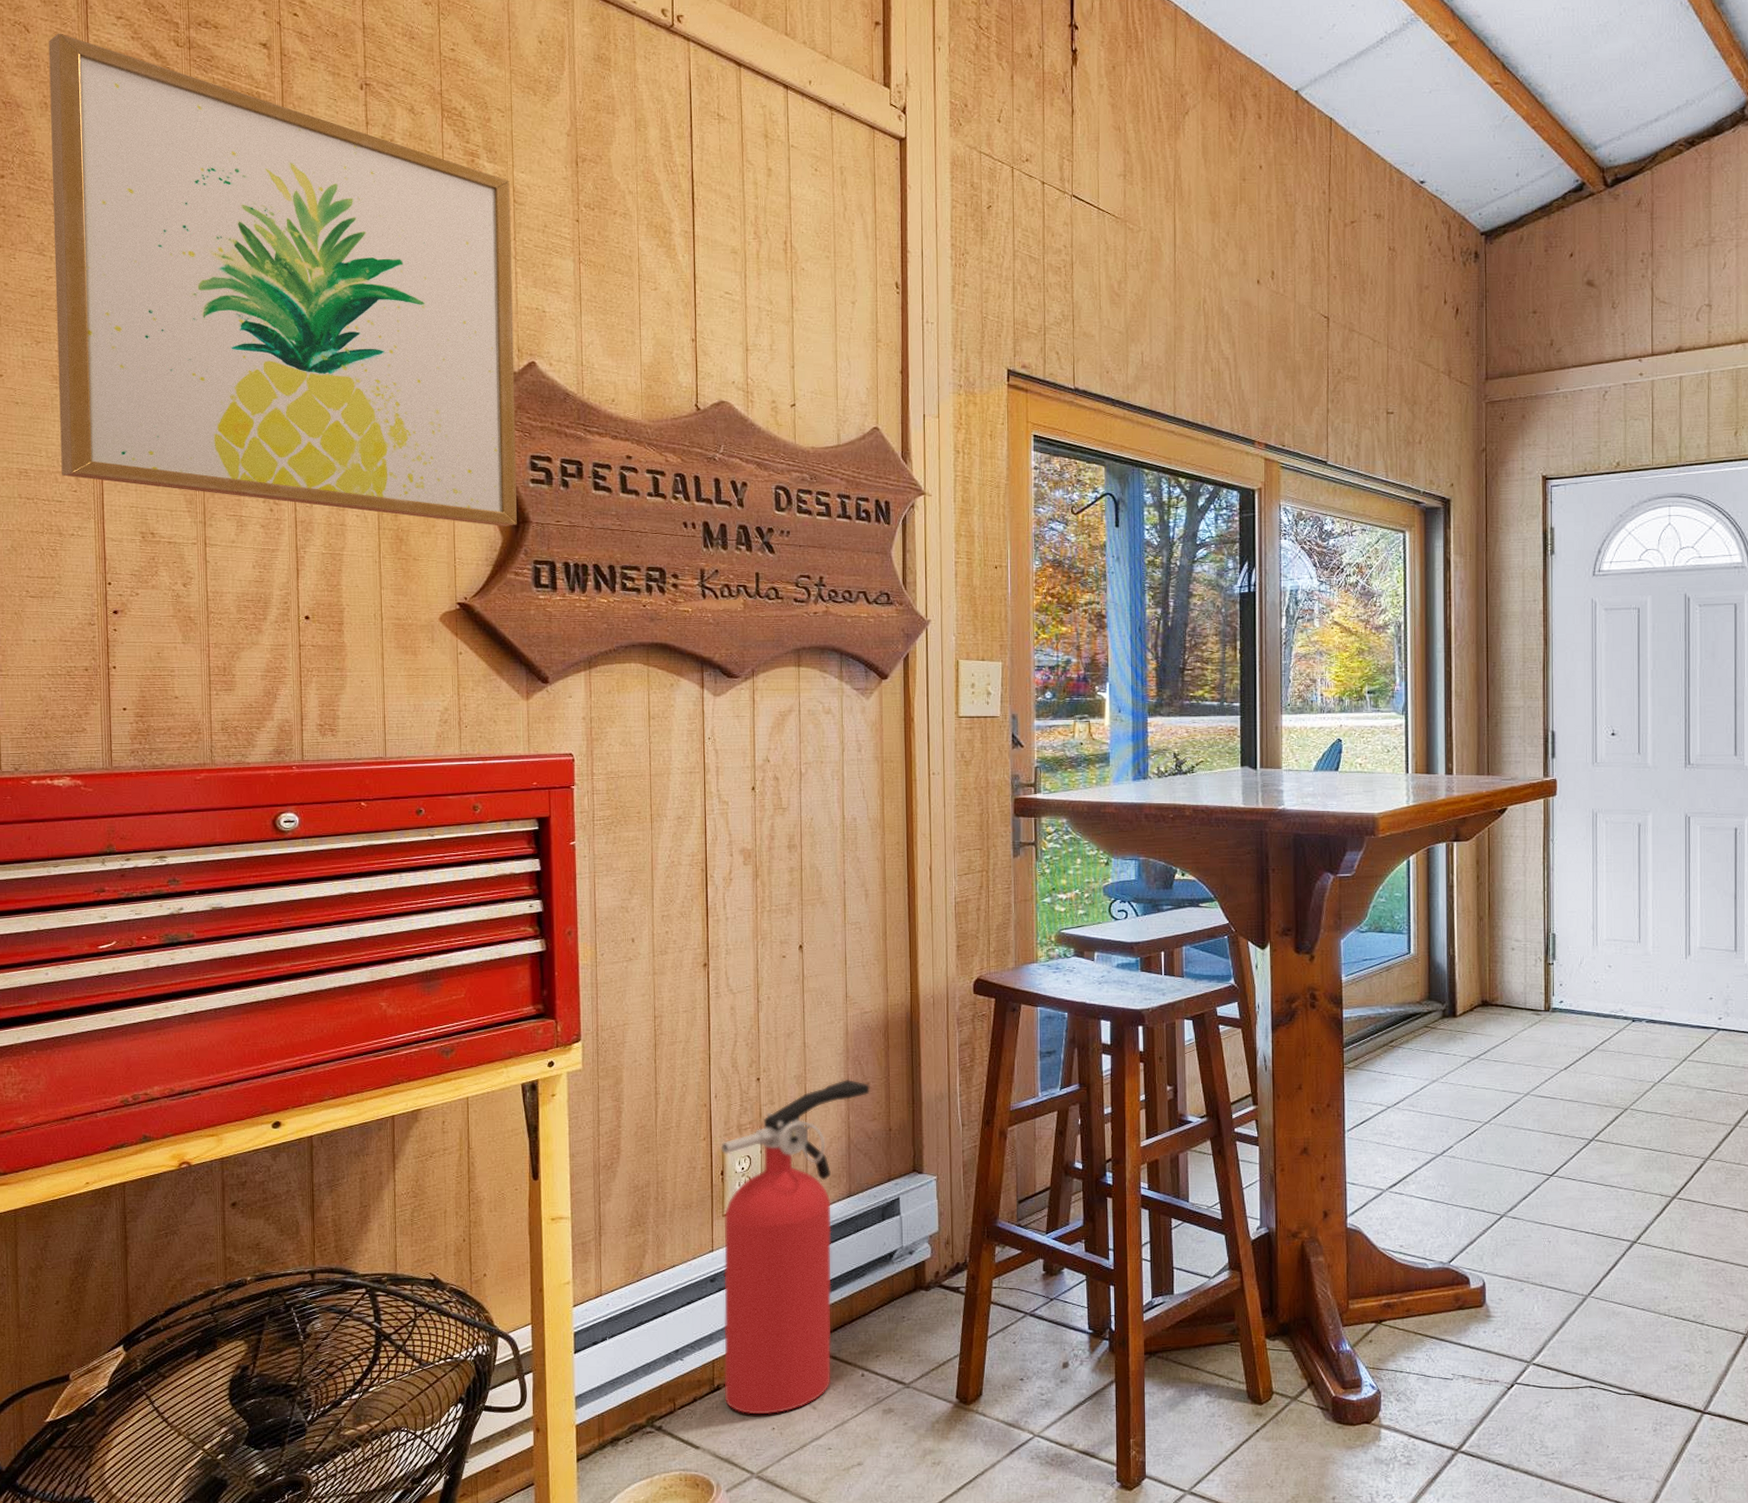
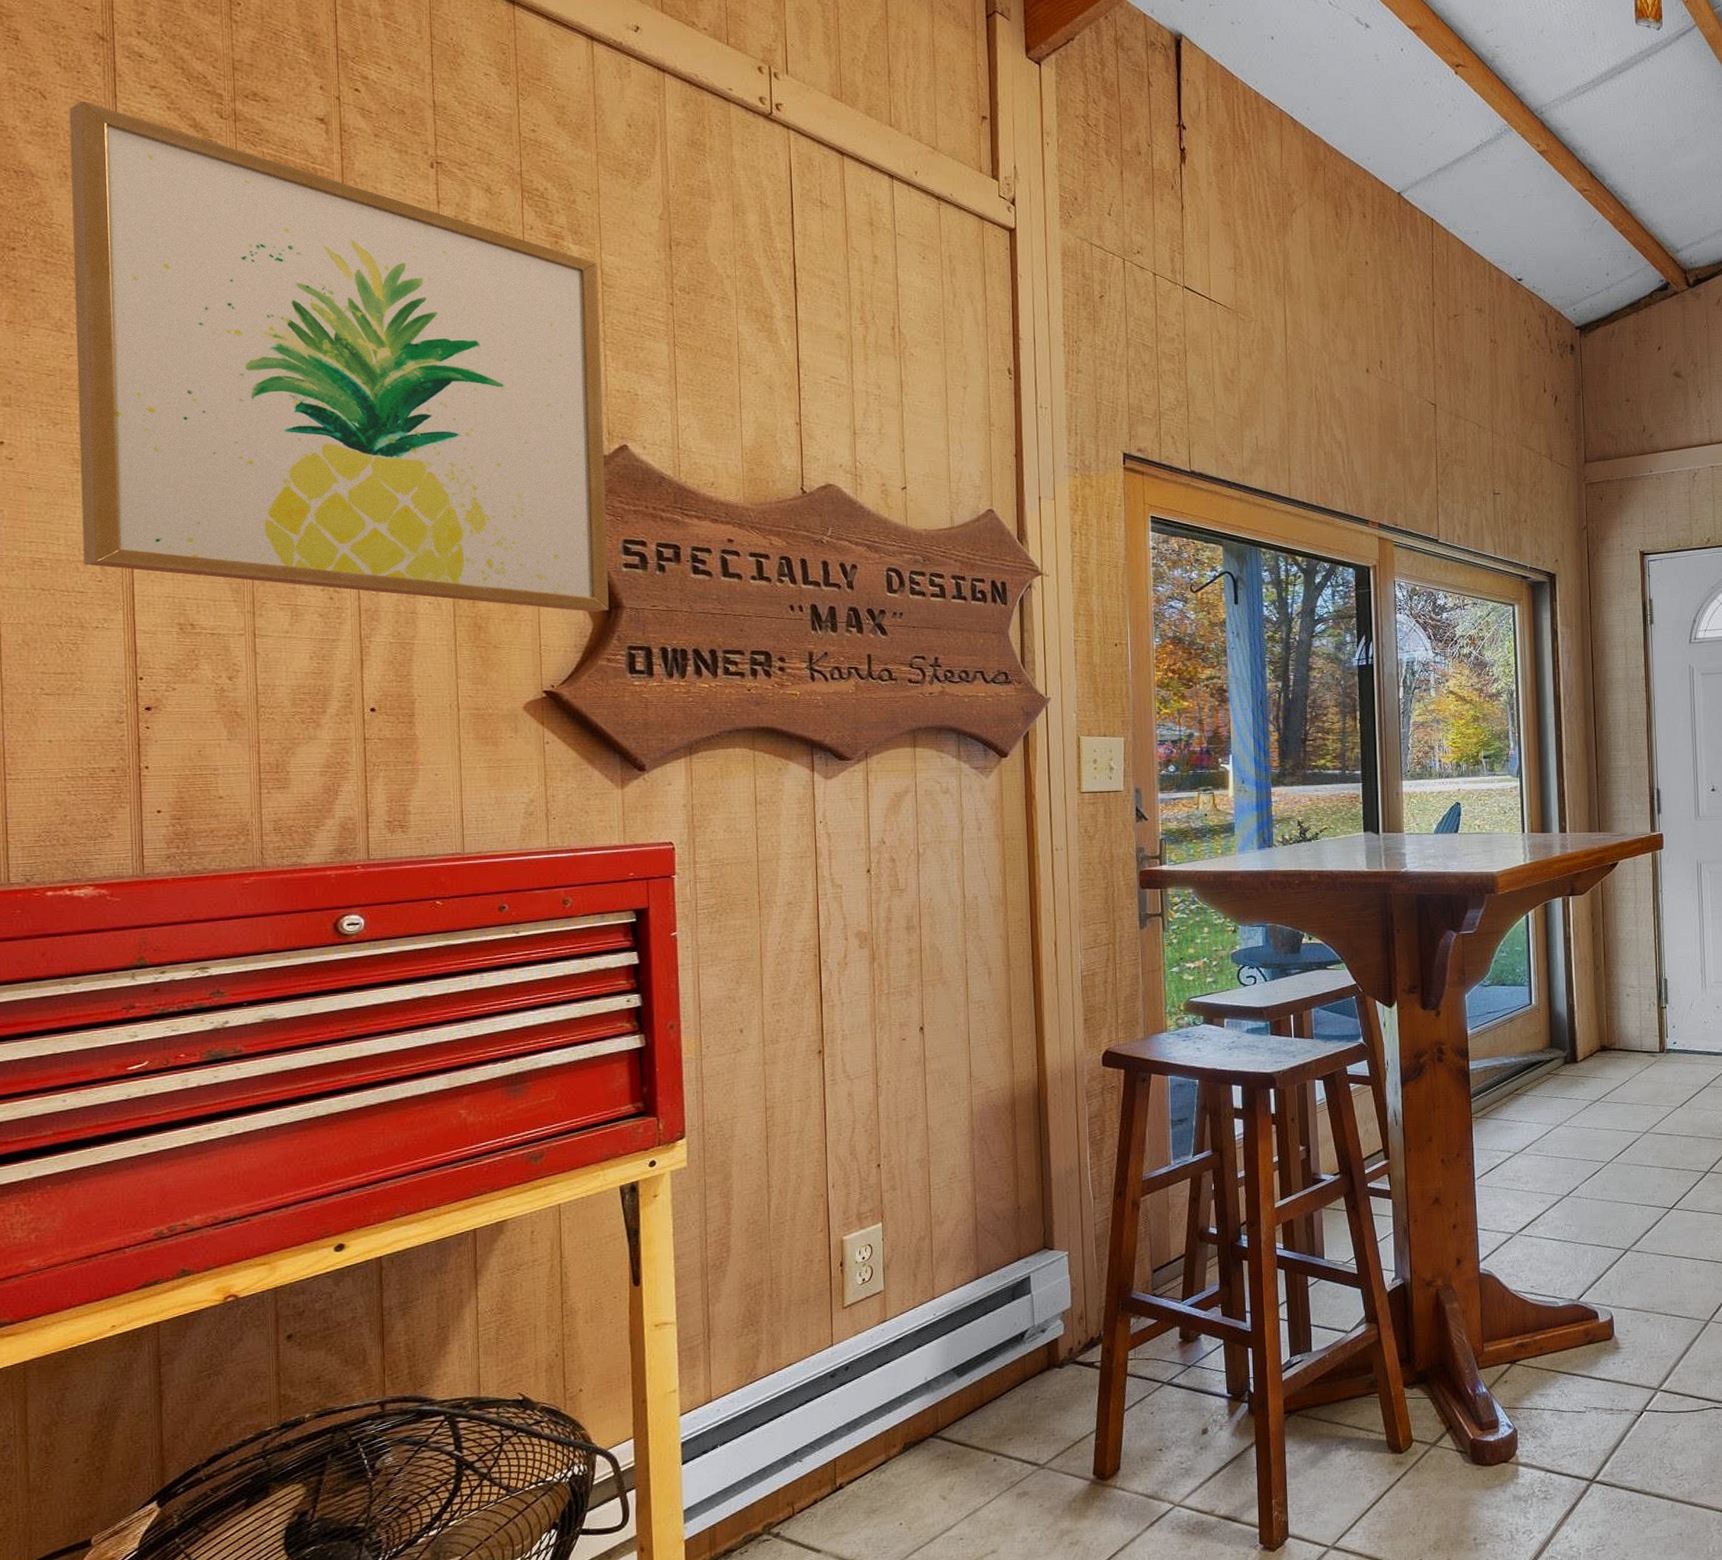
fire extinguisher: present [721,1078,870,1415] -> none [840,1159,997,1512]

